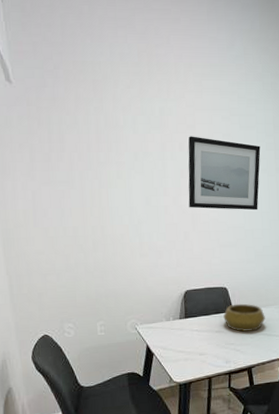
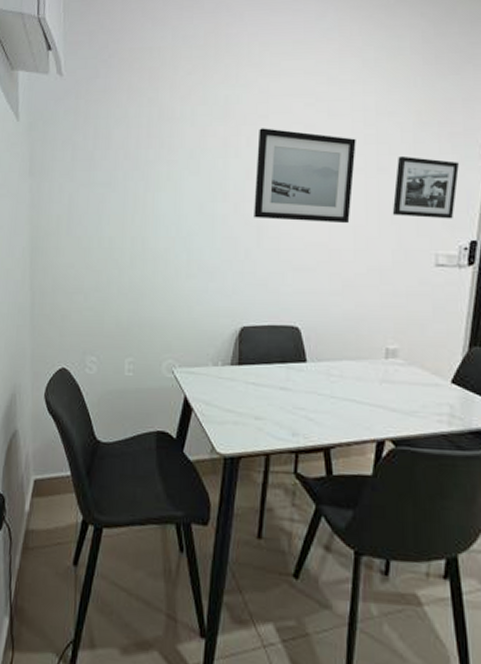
decorative bowl: present [223,303,265,332] -> none [292,351,354,393]

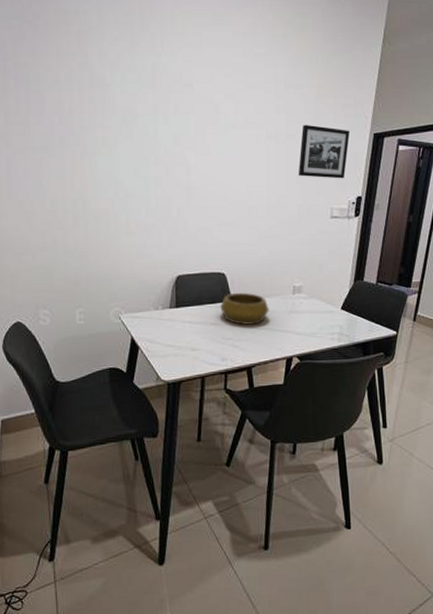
wall art: present [254,128,356,224] -> none [183,96,269,184]
decorative bowl: none [292,351,354,393] -> present [220,292,269,325]

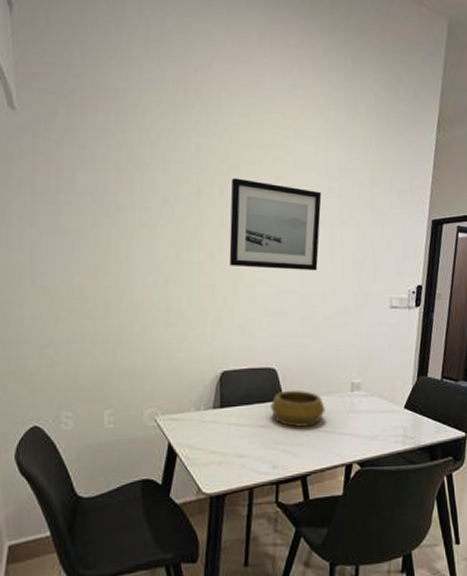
wall art: none [183,96,269,184] -> present [229,178,322,271]
picture frame: present [298,124,351,179] -> none [353,209,408,267]

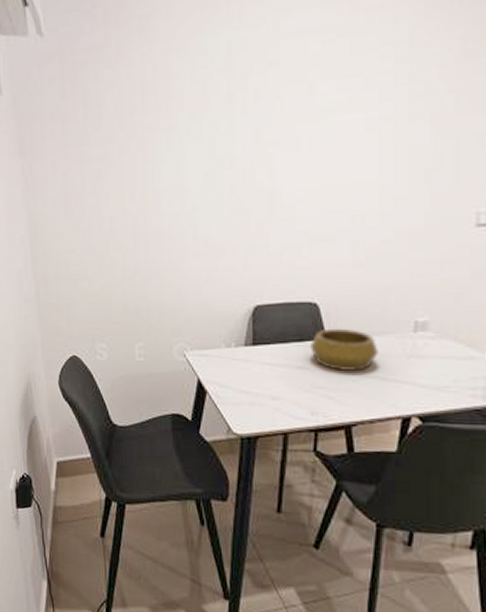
wall art: present [229,178,322,271] -> none [265,76,385,186]

